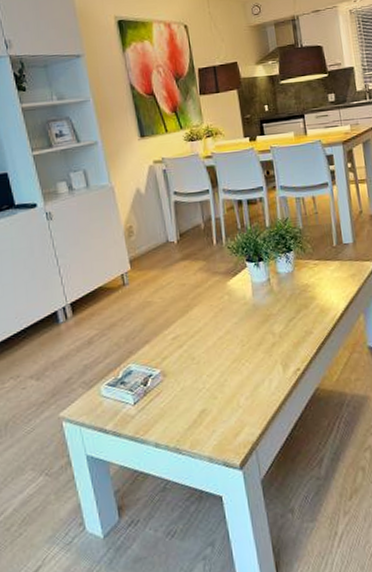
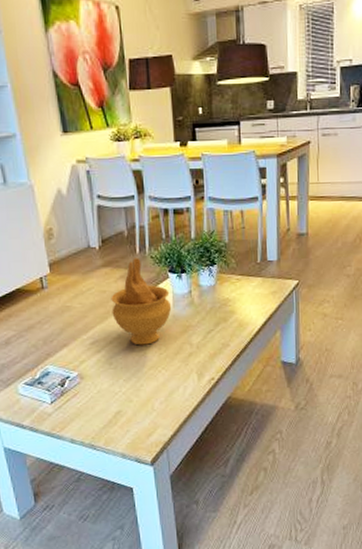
decorative bowl: none [190,249,252,338] -> present [111,258,172,346]

